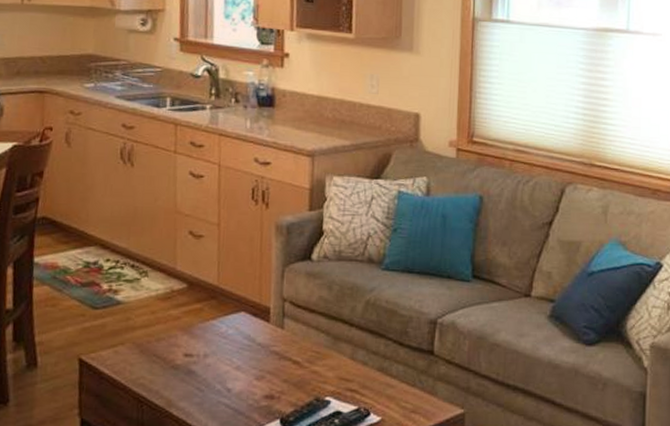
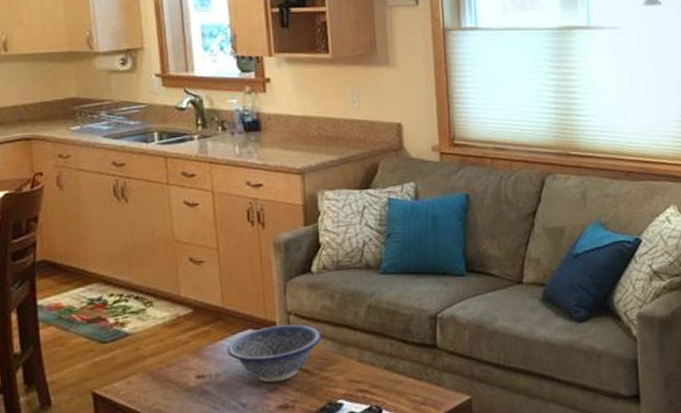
decorative bowl: none [218,311,316,370] -> present [227,324,322,383]

